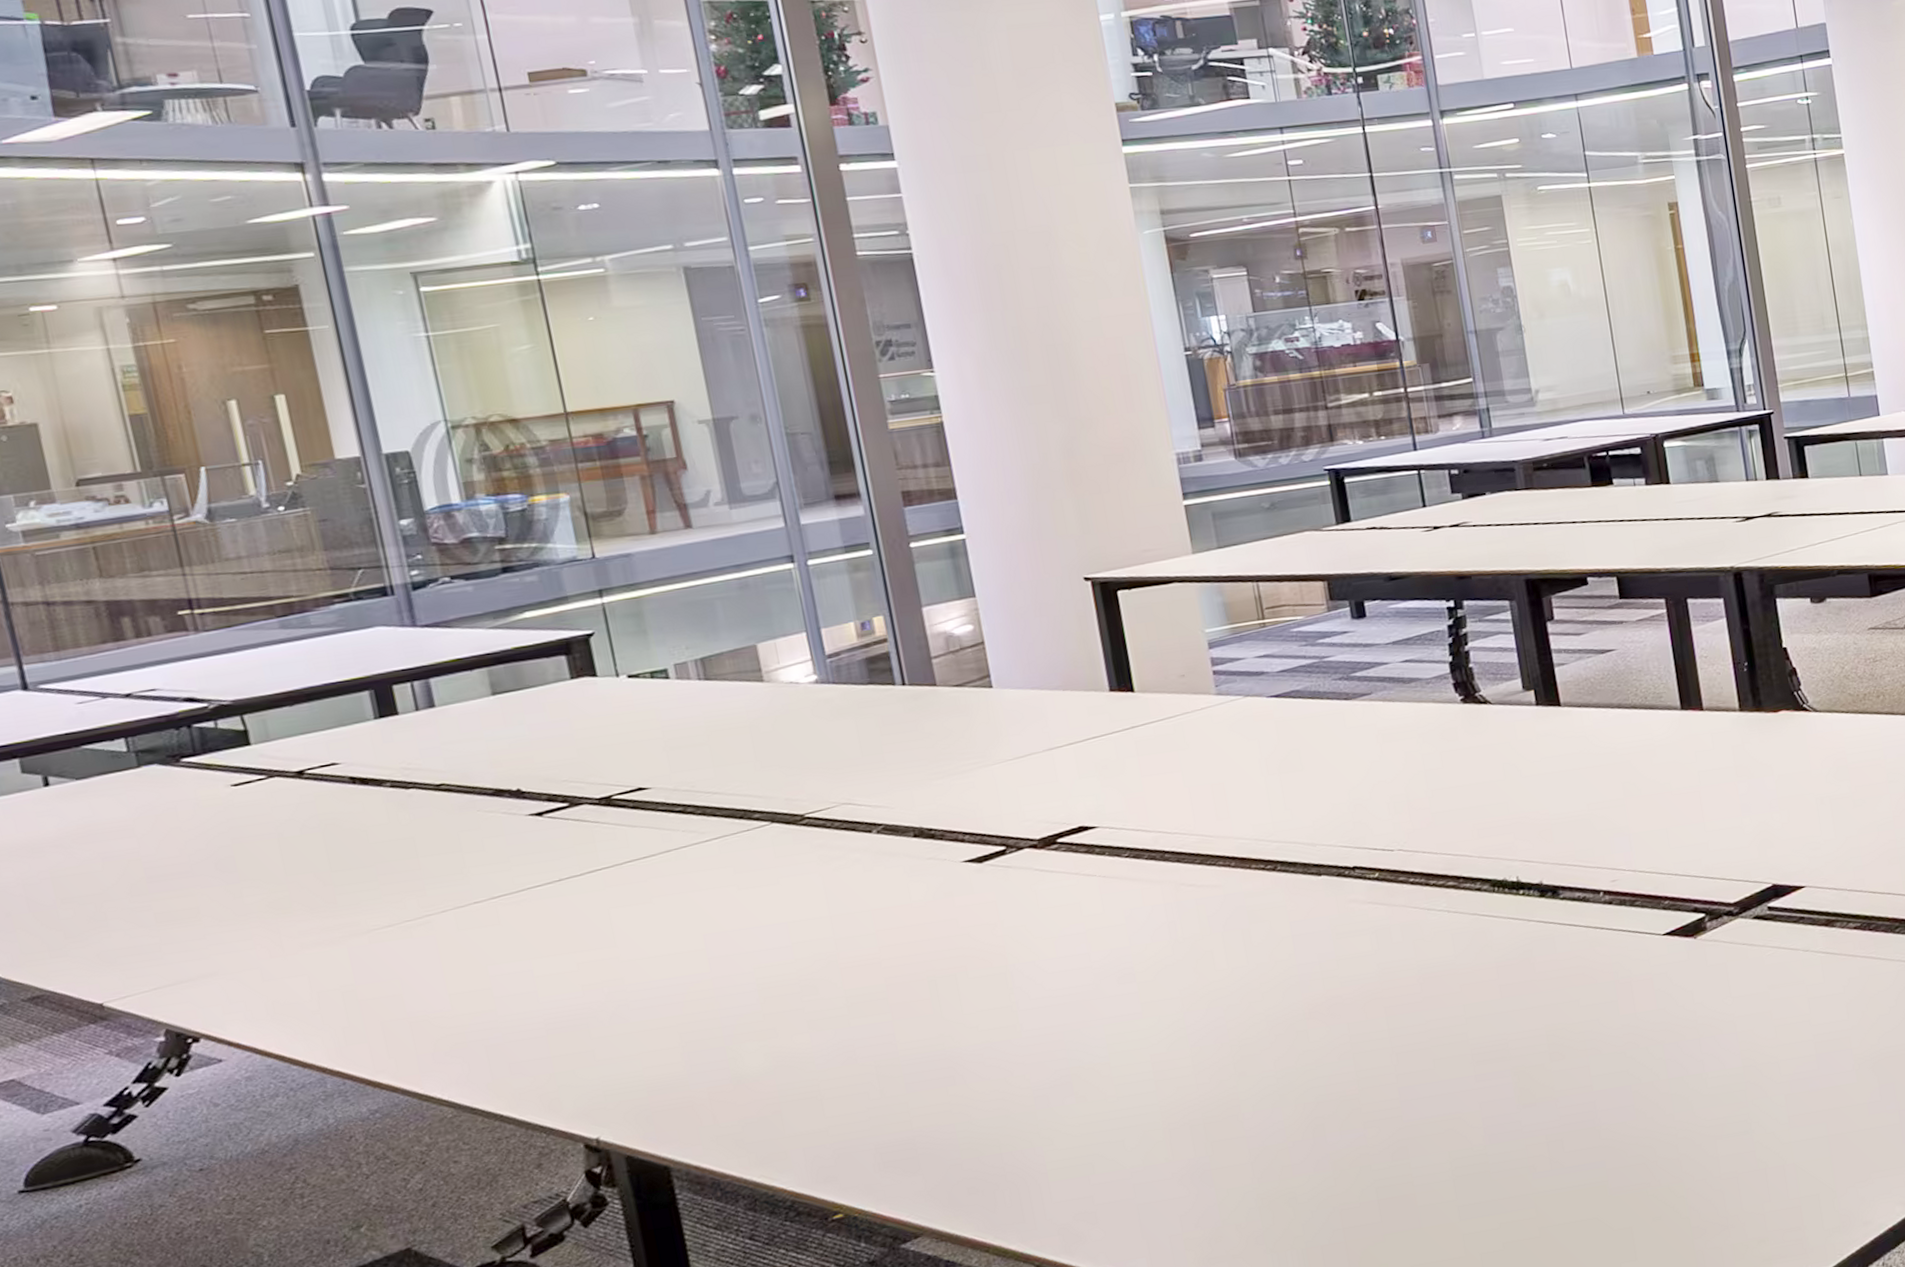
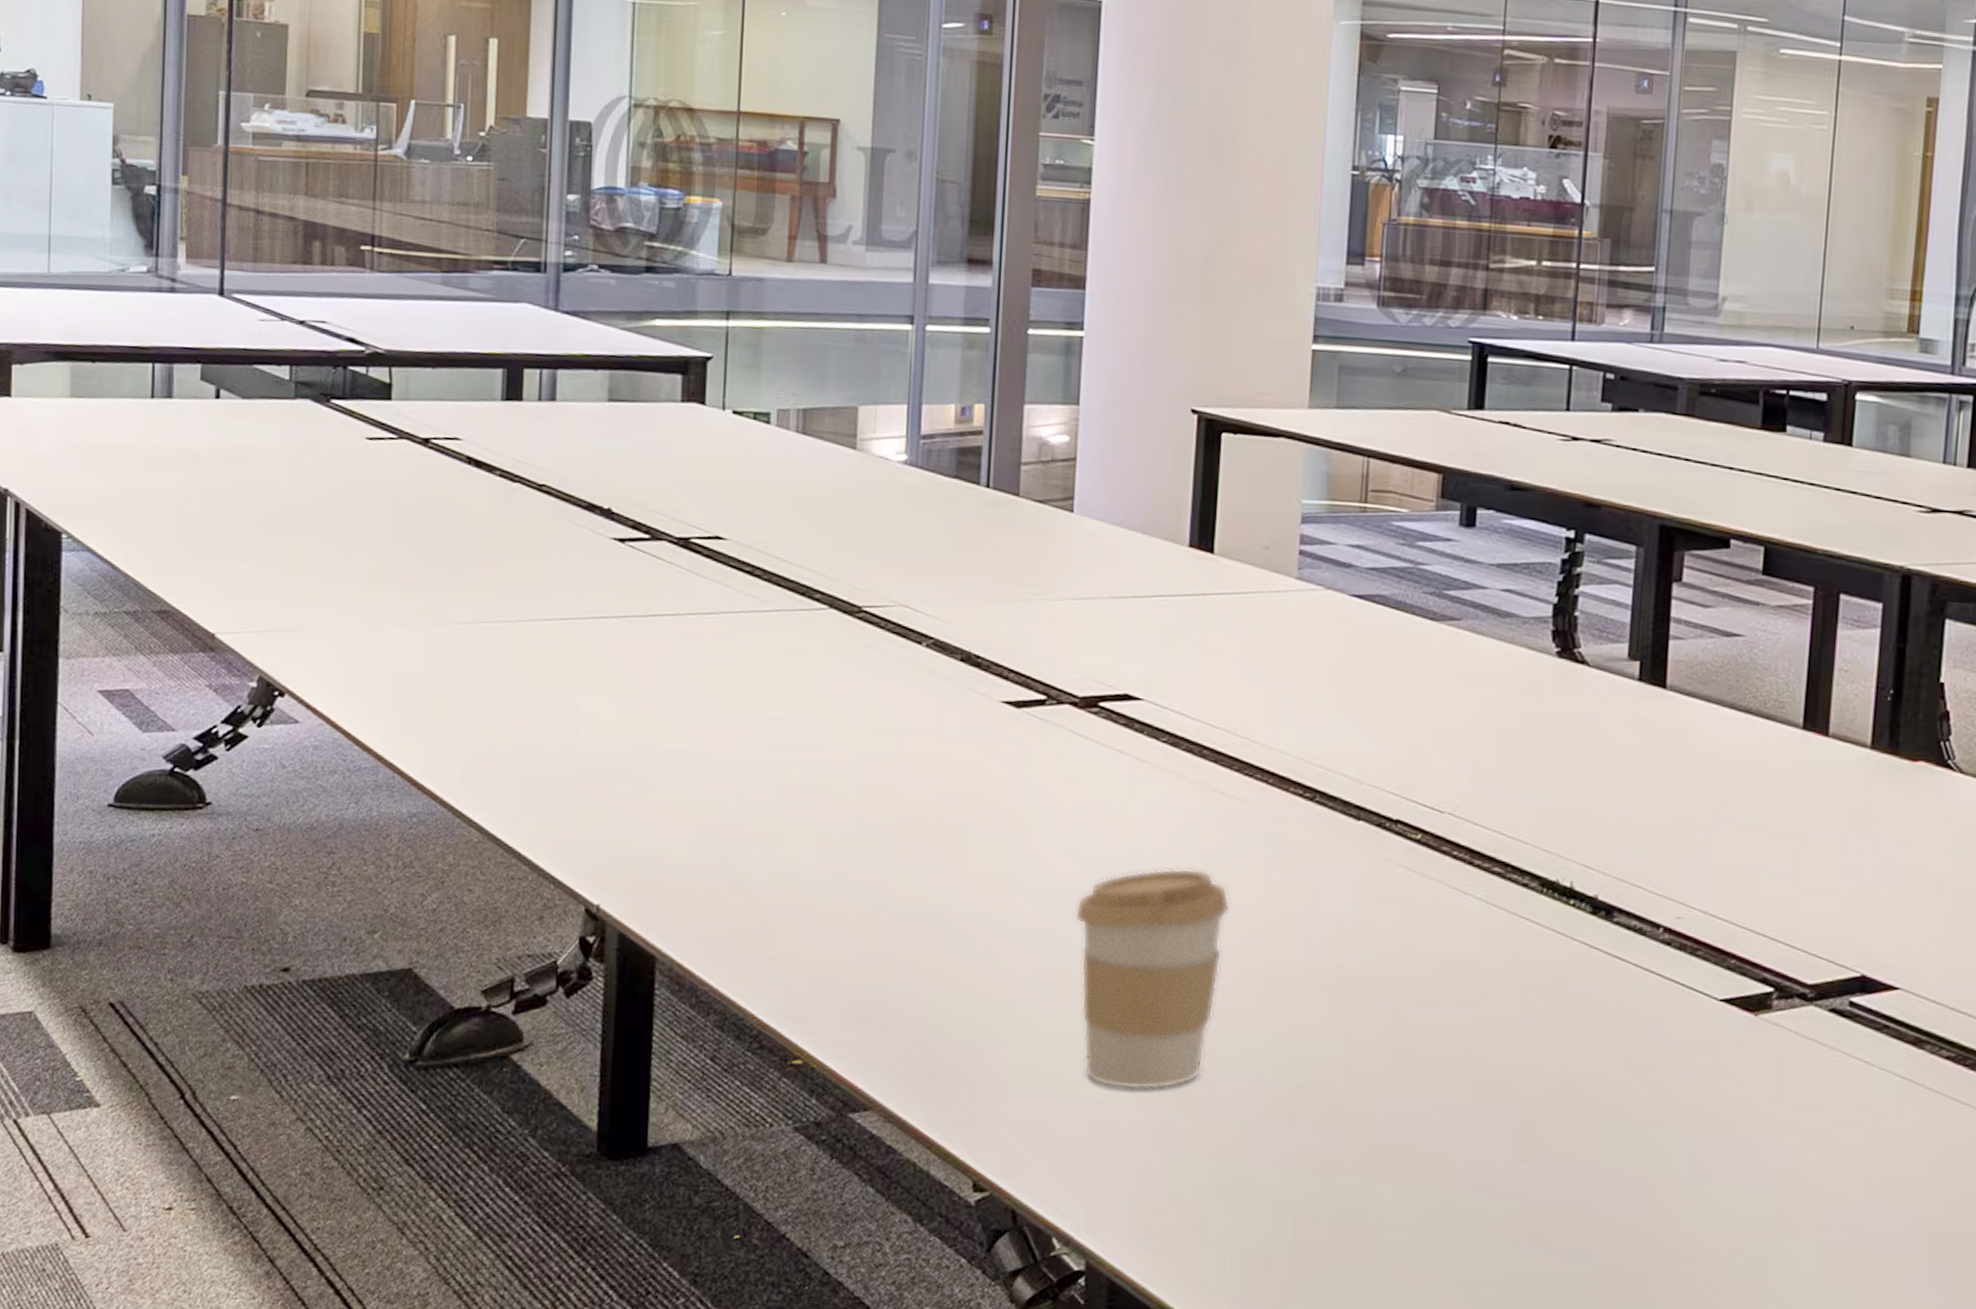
coffee cup: none [1077,951,1228,1153] -> present [1074,868,1231,1091]

